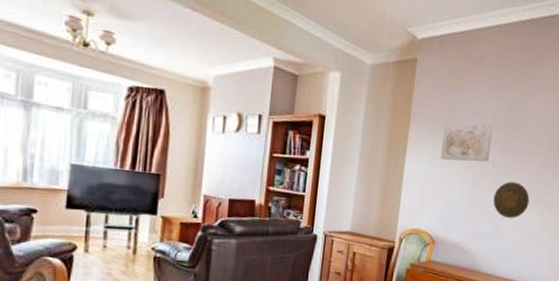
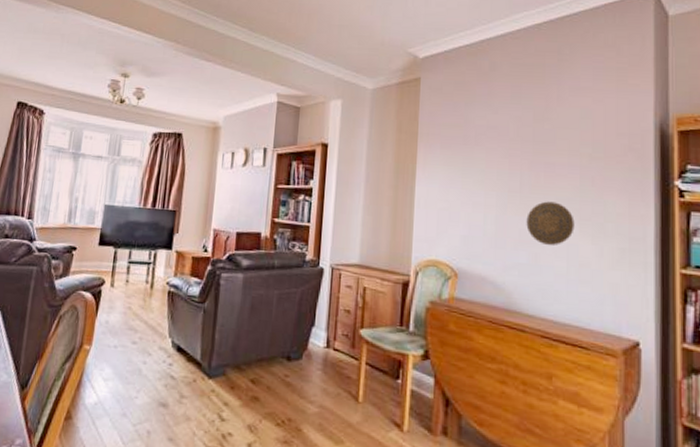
wall art: present [440,124,493,162] -> none [456,138,516,181]

